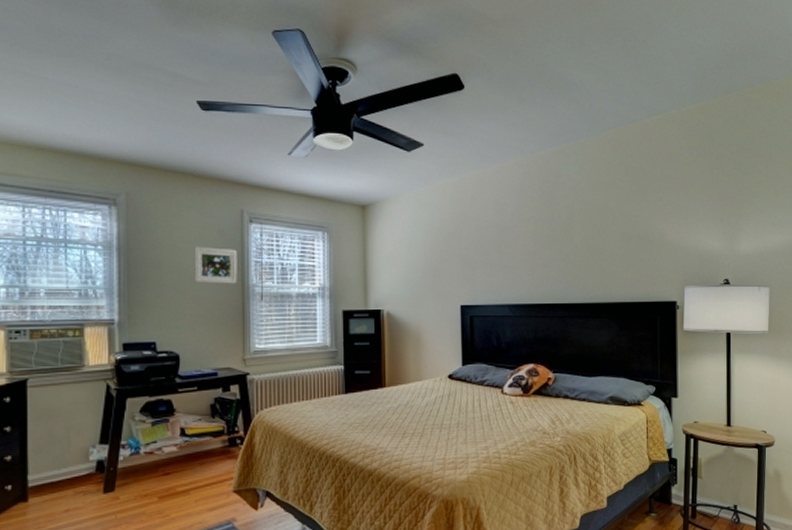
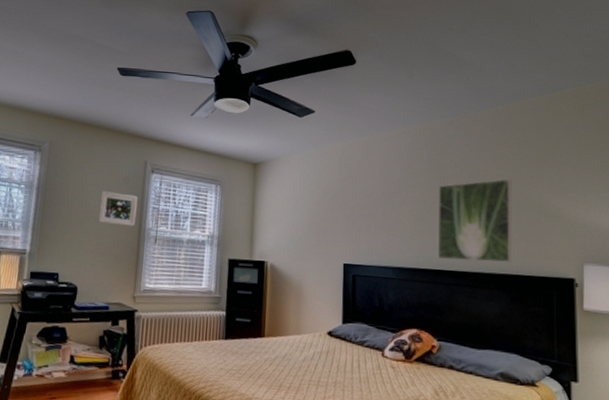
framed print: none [551,207,621,293] -> present [437,179,512,262]

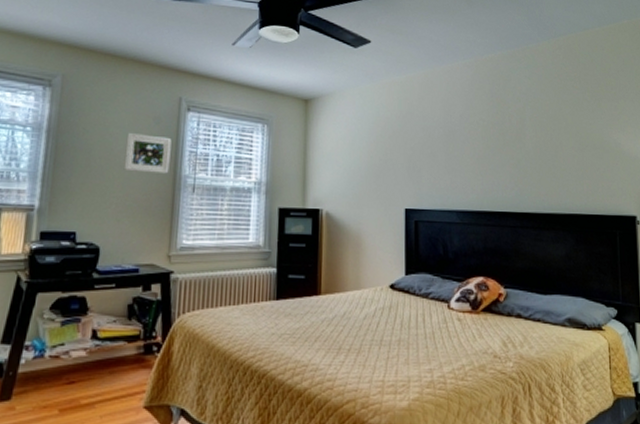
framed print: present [437,179,512,262] -> none [501,113,576,202]

